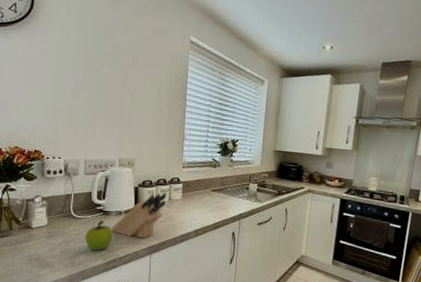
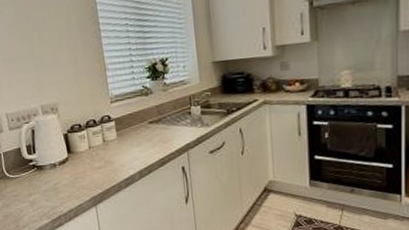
fruit: present [85,219,113,251] -> none [24,175,52,210]
knife block: present [111,193,167,239] -> none [48,134,101,190]

